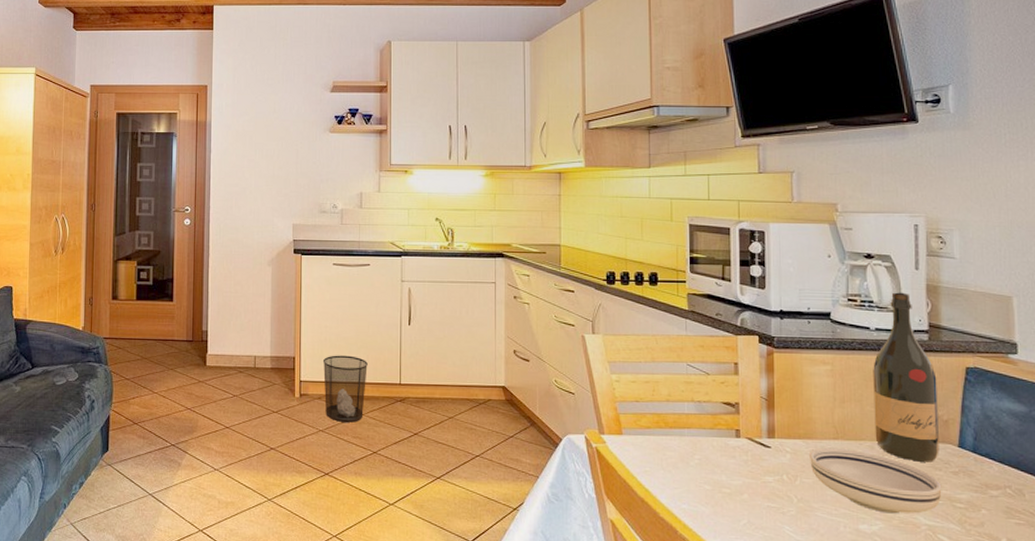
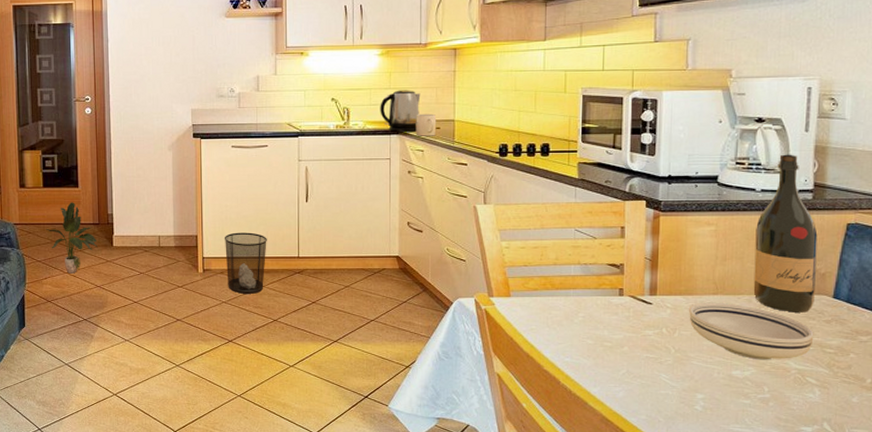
potted plant: none [137,317,190,394] -> present [46,202,98,274]
kettle: none [485,212,526,255] -> present [380,90,421,132]
mug: none [521,237,543,261] -> present [416,113,437,136]

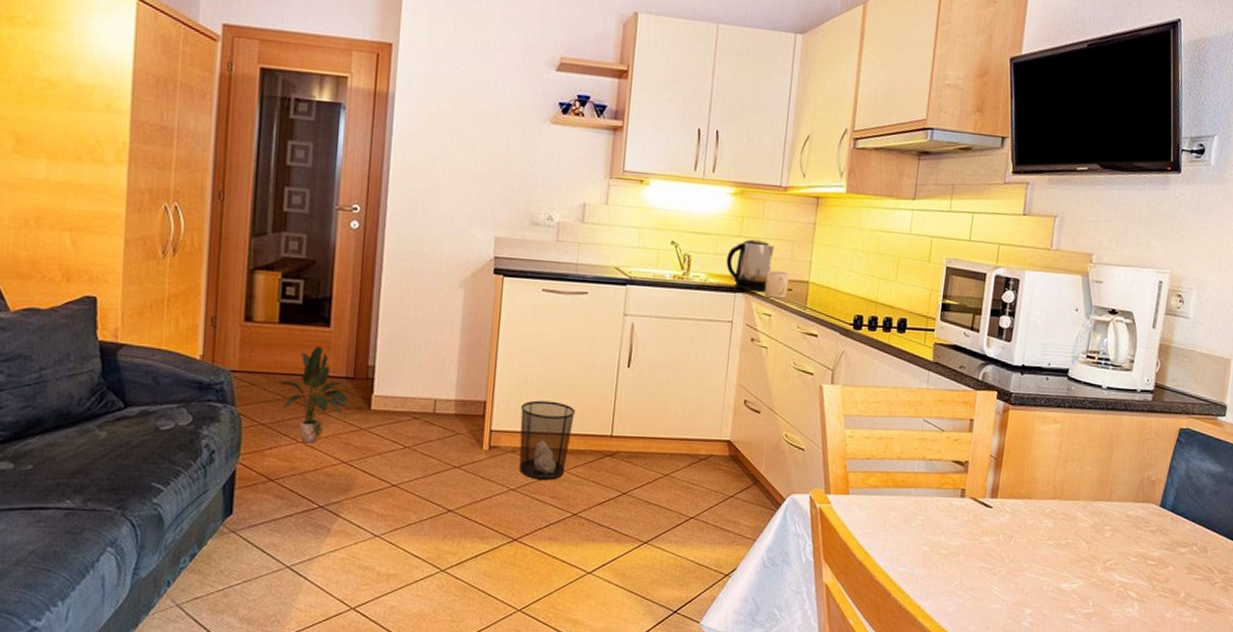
bowl: present [689,302,814,360] -> none [1026,507,1140,572]
wine bottle: present [753,154,818,313] -> none [1089,350,1153,522]

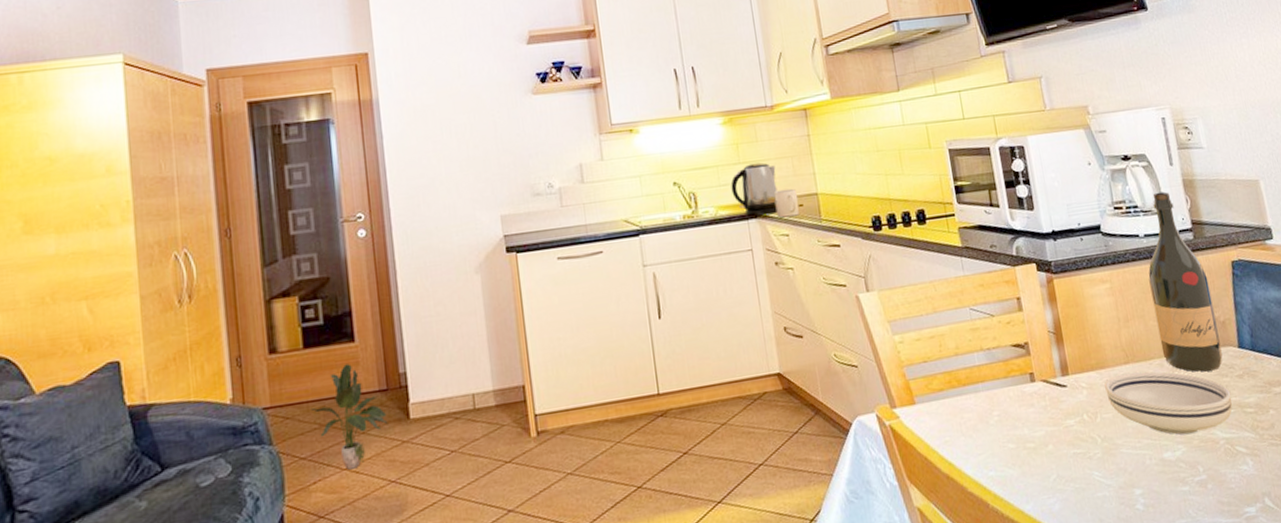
waste bin: present [519,400,575,480] -> none [560,370,620,458]
bowl: none [1026,507,1140,572] -> present [1104,371,1233,435]
wine bottle: none [1089,350,1153,522] -> present [1148,191,1223,372]

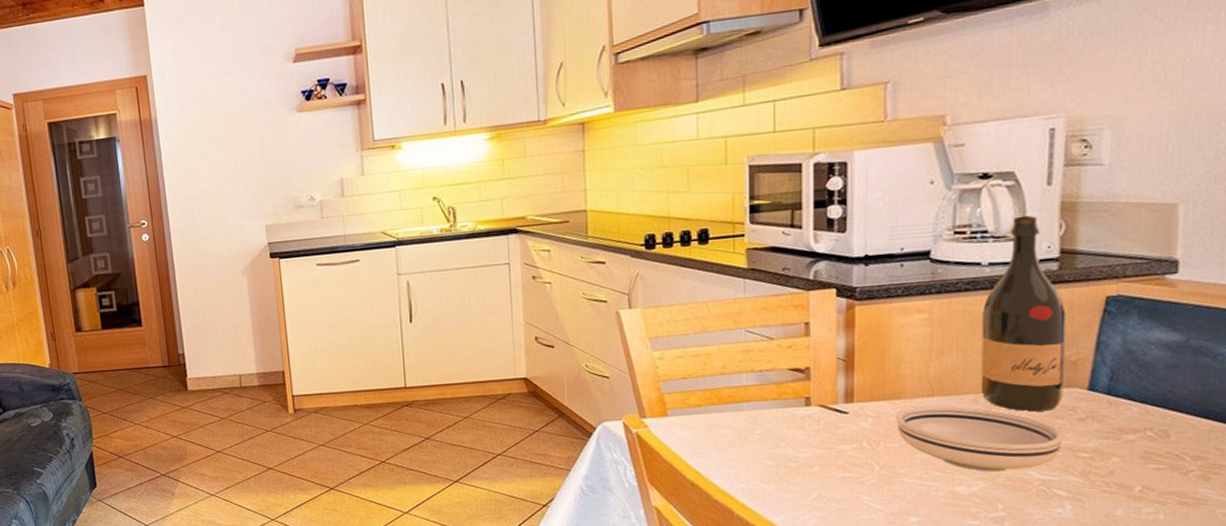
potted plant: present [311,364,388,470] -> none [110,343,171,425]
kettle: present [730,162,778,216] -> none [492,178,543,231]
mug: present [773,188,800,218] -> none [538,204,565,234]

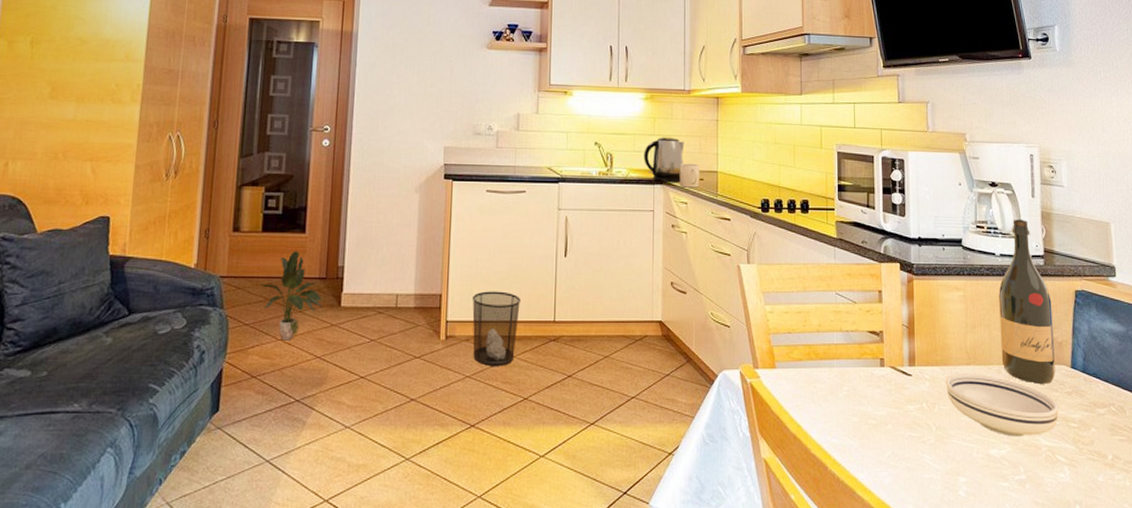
potted plant: none [110,343,171,425] -> present [260,251,322,341]
waste bin: none [315,363,367,434] -> present [472,291,520,366]
kettle: none [492,178,543,231] -> present [644,137,685,182]
mug: none [538,204,565,234] -> present [679,163,700,188]

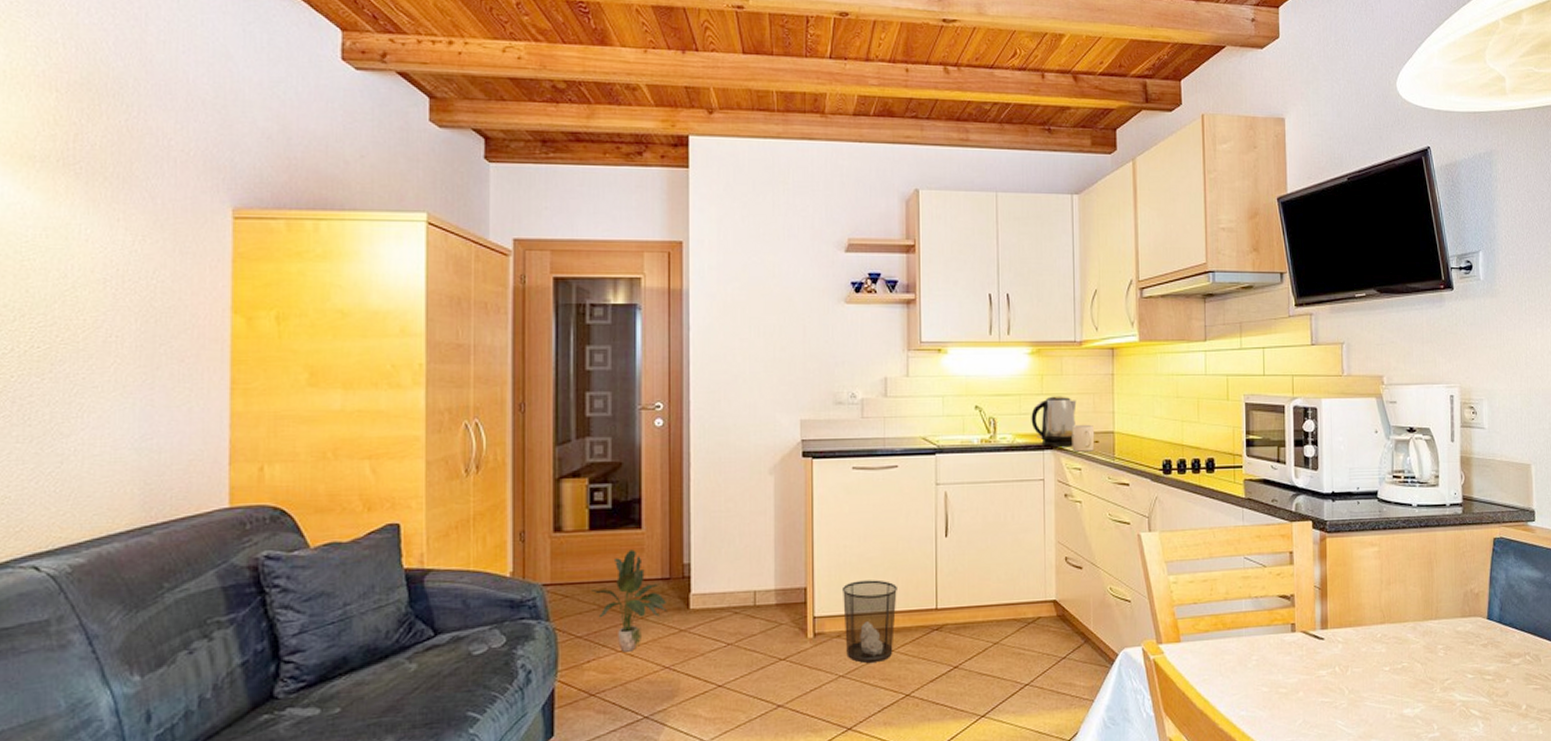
bowl: present [946,373,1059,437] -> none [1359,632,1474,694]
wine bottle: present [998,219,1056,384] -> none [1415,466,1471,638]

